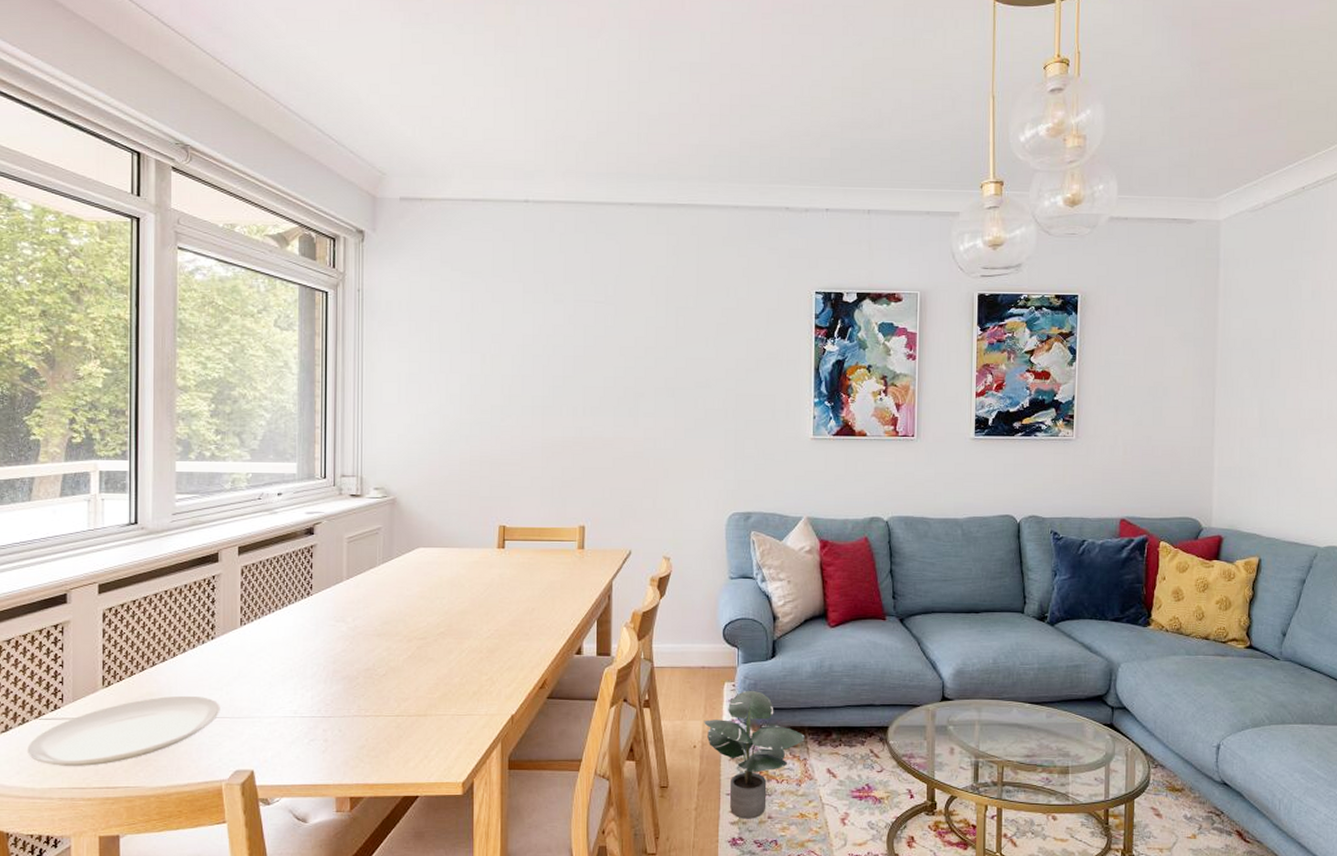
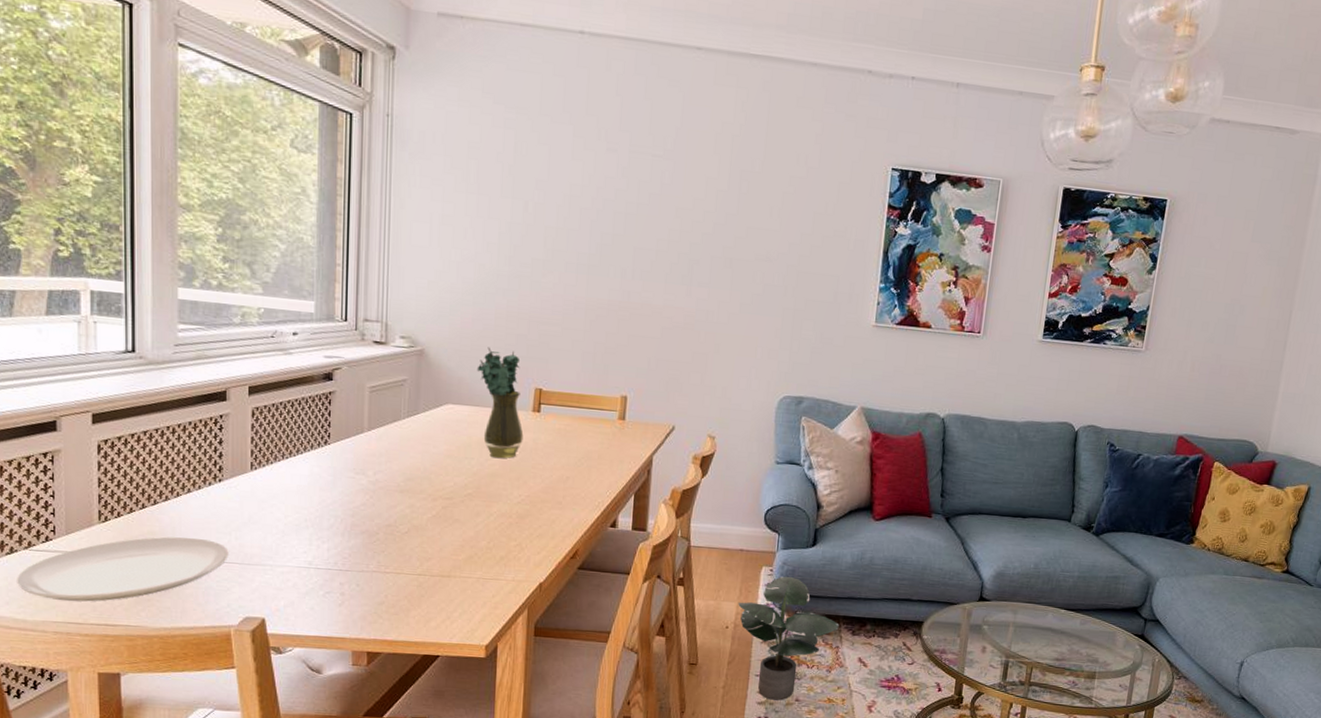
vase: none [445,491,490,595] -> present [477,347,524,458]

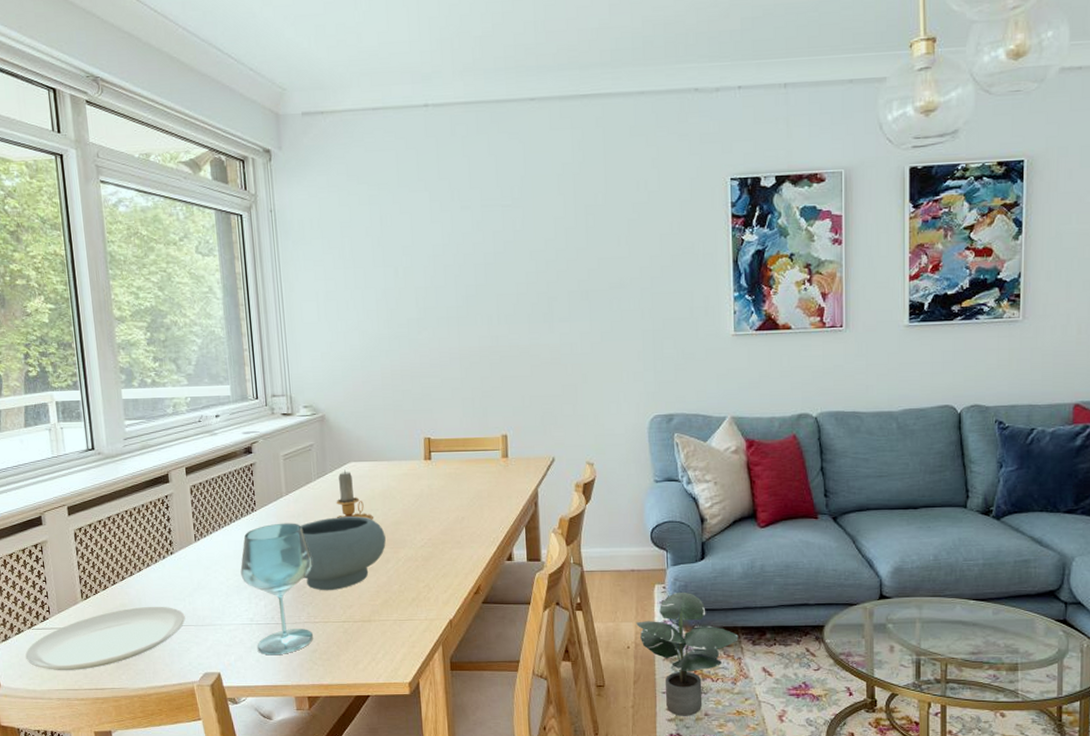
wine glass: none [303,460,390,605] -> present [240,523,313,656]
bowl: none [378,461,478,540] -> present [300,516,386,591]
candlestick: none [420,411,468,469] -> present [332,469,374,520]
vase: present [477,347,524,458] -> none [371,405,420,506]

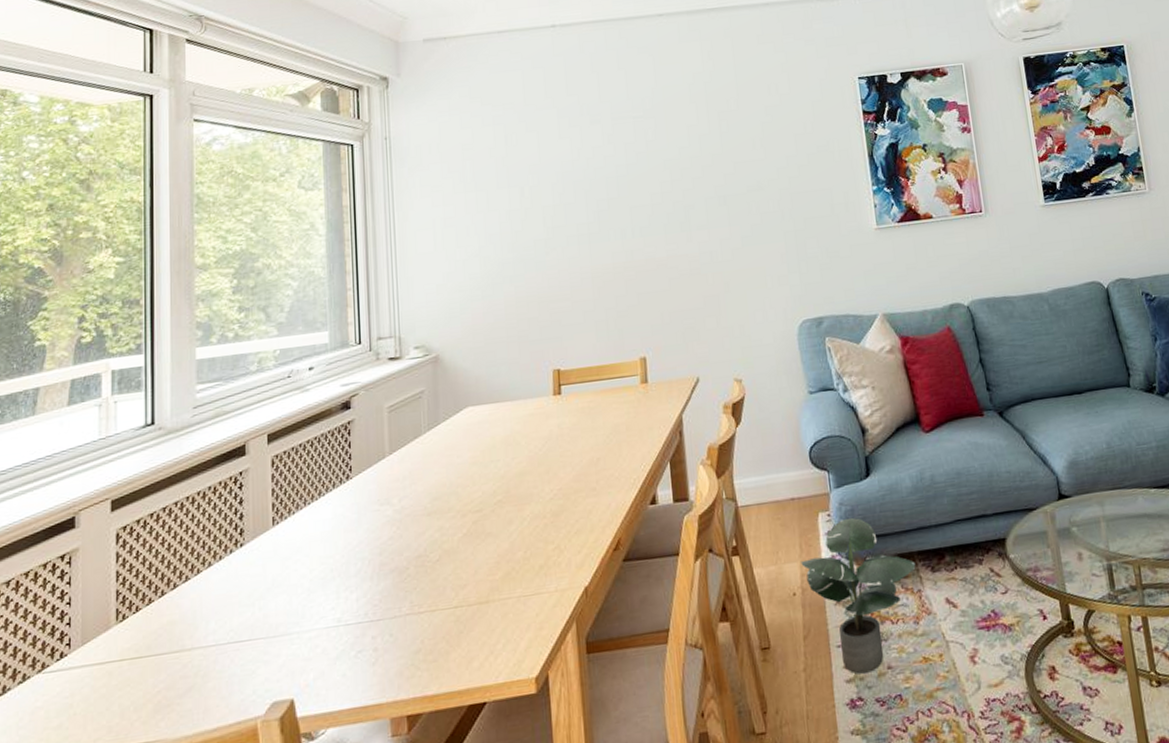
plate: present [24,606,186,670] -> none [27,617,253,729]
wine glass: present [240,523,313,656] -> none [328,488,419,666]
bowl: present [300,516,386,591] -> none [405,470,508,570]
candlestick: present [332,469,374,520] -> none [445,416,495,477]

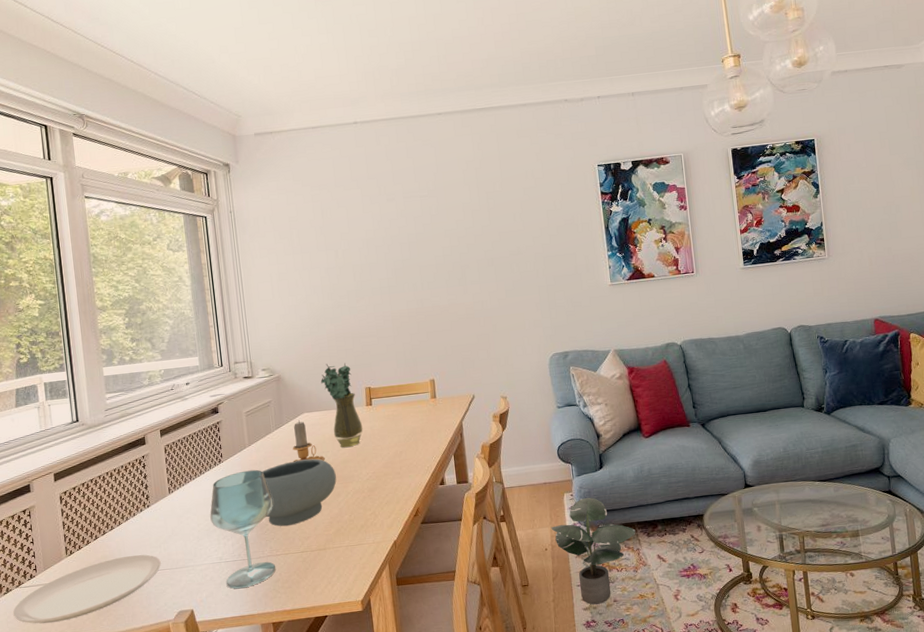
plate: none [27,617,253,729] -> present [12,554,161,624]
wine glass: none [328,488,419,666] -> present [210,469,276,589]
bowl: none [405,470,508,570] -> present [261,458,337,527]
candlestick: none [445,416,495,477] -> present [289,420,326,462]
vase: none [492,336,548,454] -> present [320,363,363,447]

